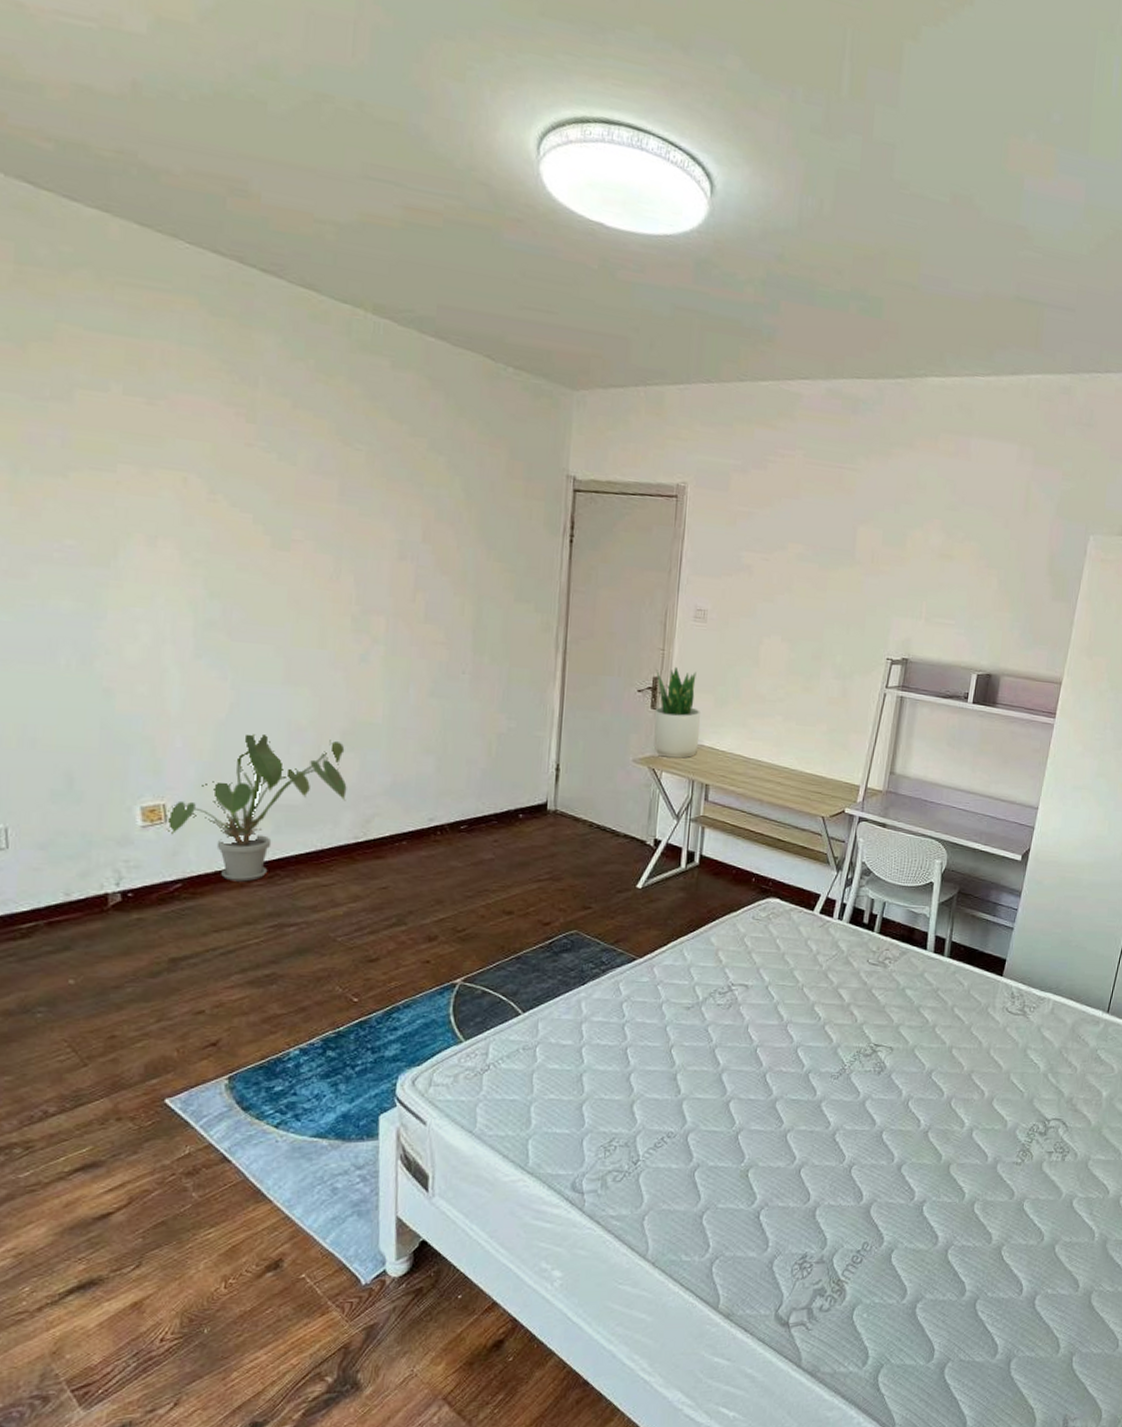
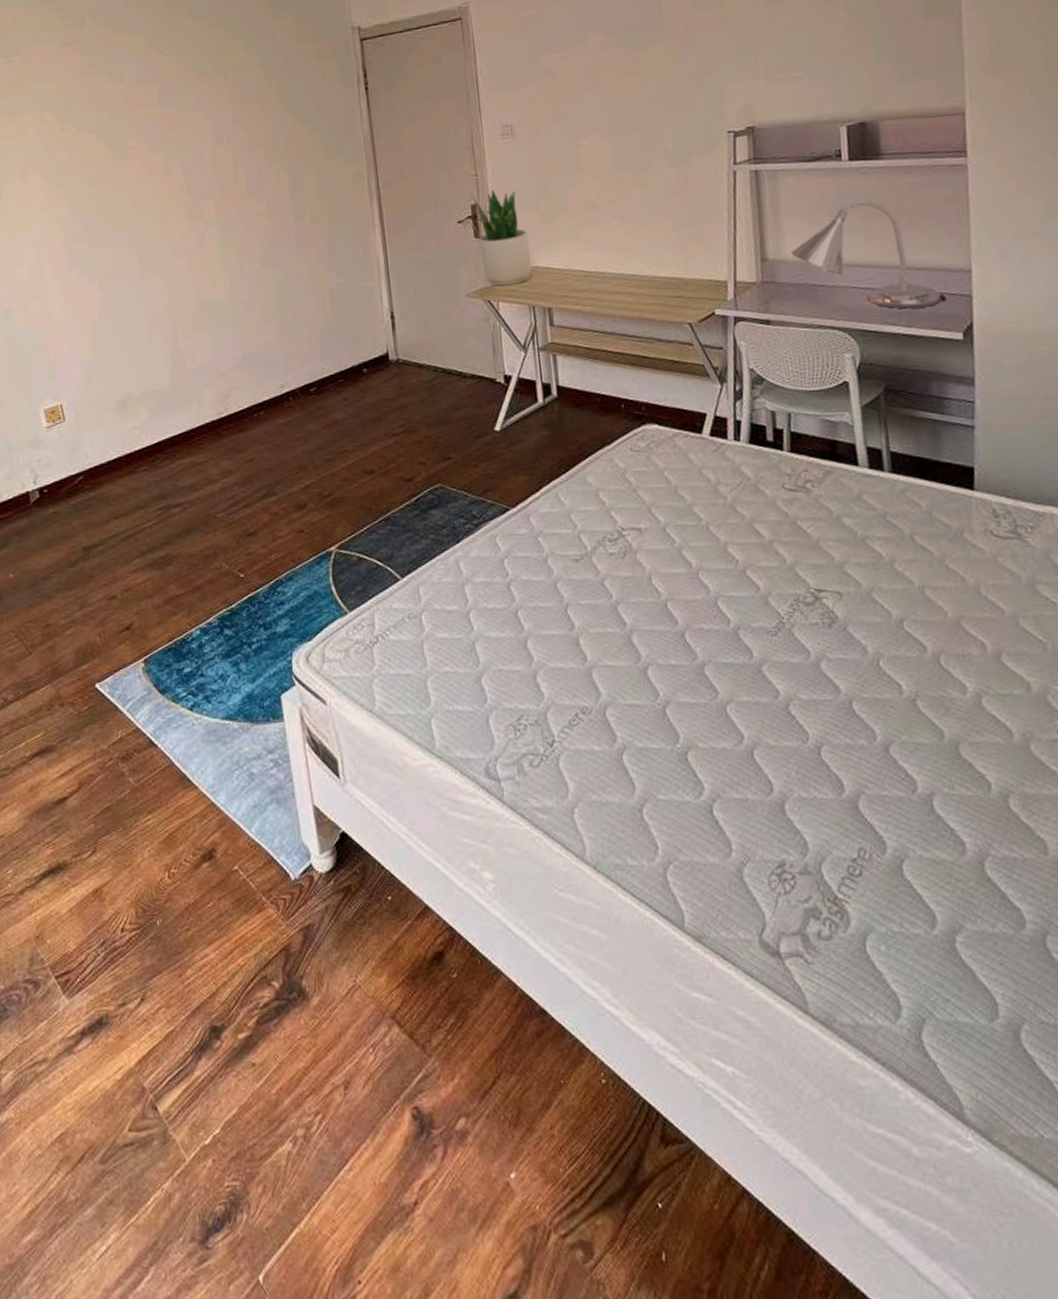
house plant: present [166,734,347,882] -> none [63,323,205,469]
table lamp: none [913,737,1017,832] -> present [790,200,947,309]

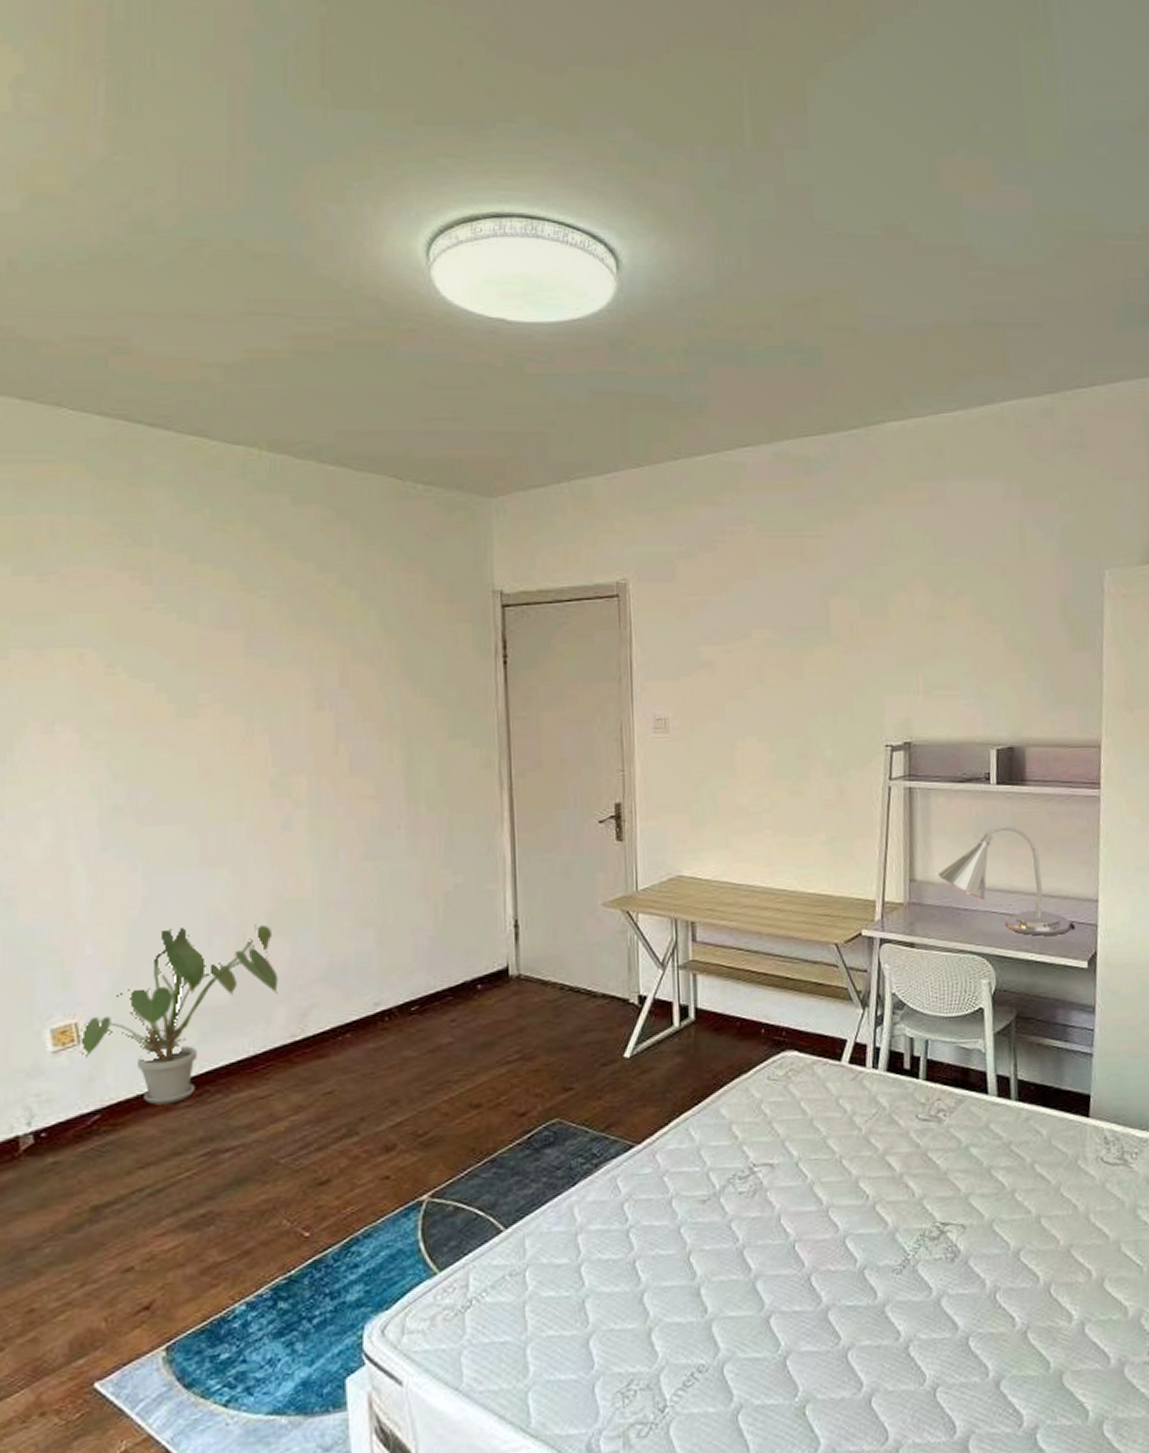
house plant: none [63,323,205,469] -> present [78,924,278,1105]
planter: present [473,190,532,287] -> none [618,789,677,896]

